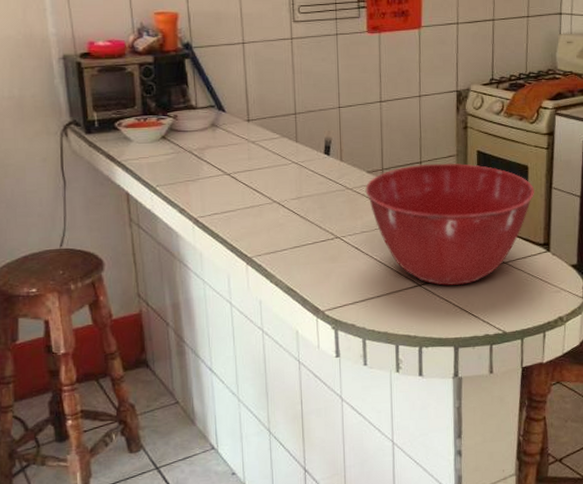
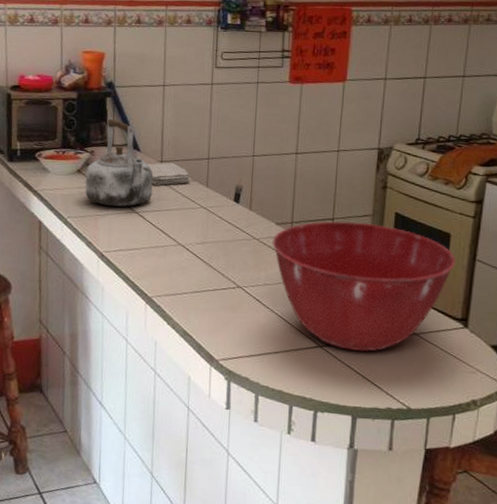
kettle: none [171,78,242,171] -> present [85,116,153,208]
washcloth: none [235,120,280,145] -> present [148,162,191,185]

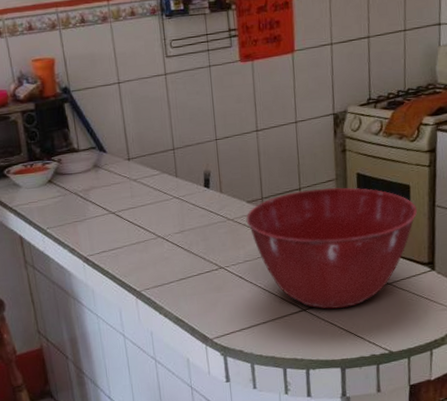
kettle: present [85,116,153,208] -> none [56,122,125,212]
washcloth: present [148,162,191,185] -> none [116,158,160,184]

